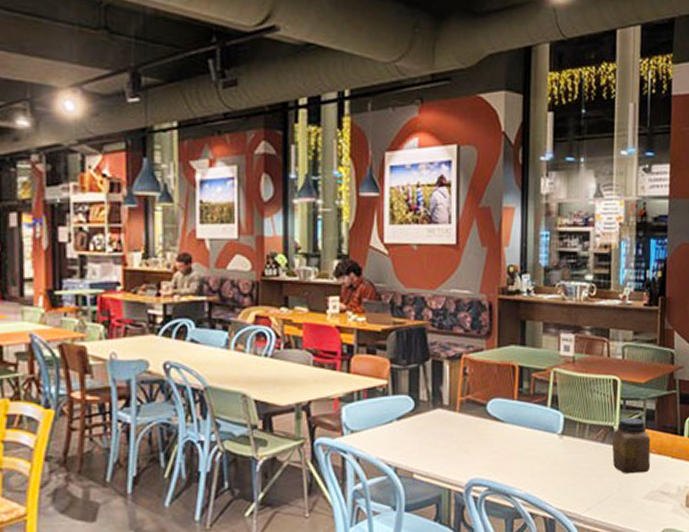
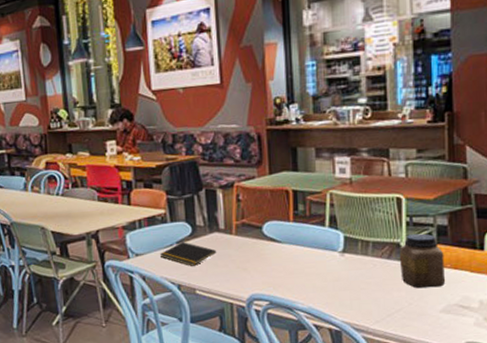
notepad: none [377,418,439,446] -> present [159,242,217,266]

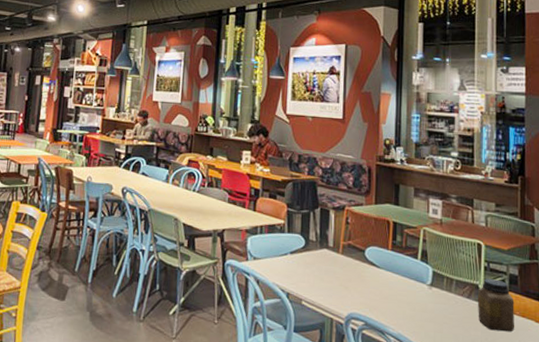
notepad: present [159,242,217,266] -> none [274,253,325,277]

